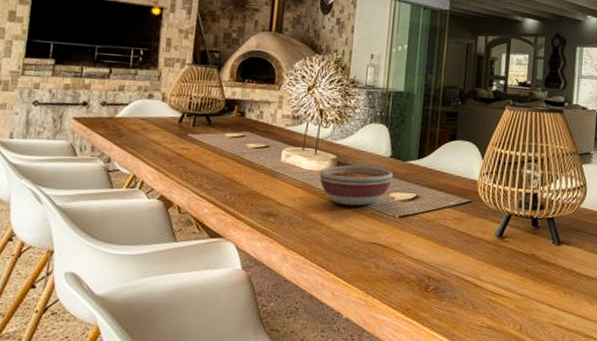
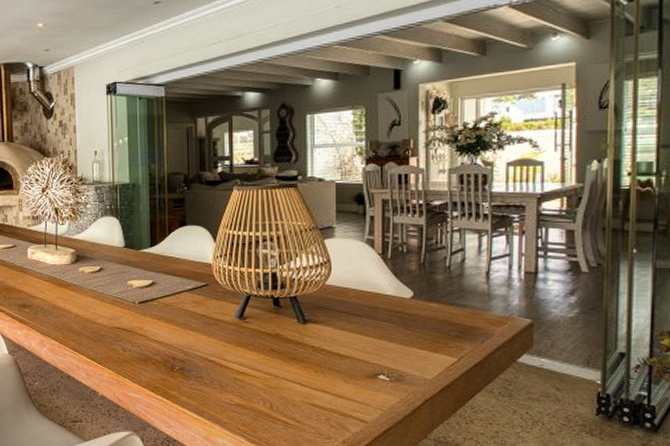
bowl: present [319,165,393,206] -> none [62,257,128,295]

